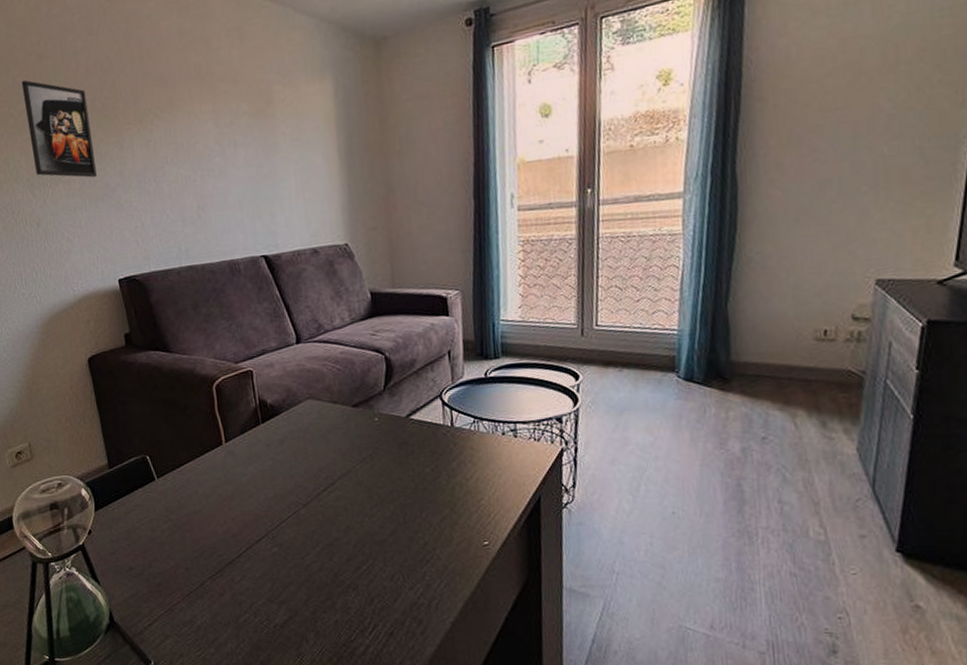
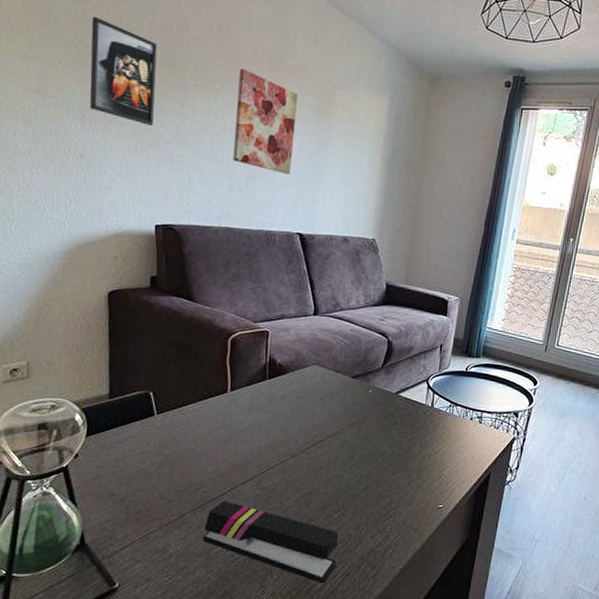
wall art: none [169,91,242,195] -> present [232,68,299,174]
stapler: none [226,562,377,646] -> present [202,500,339,584]

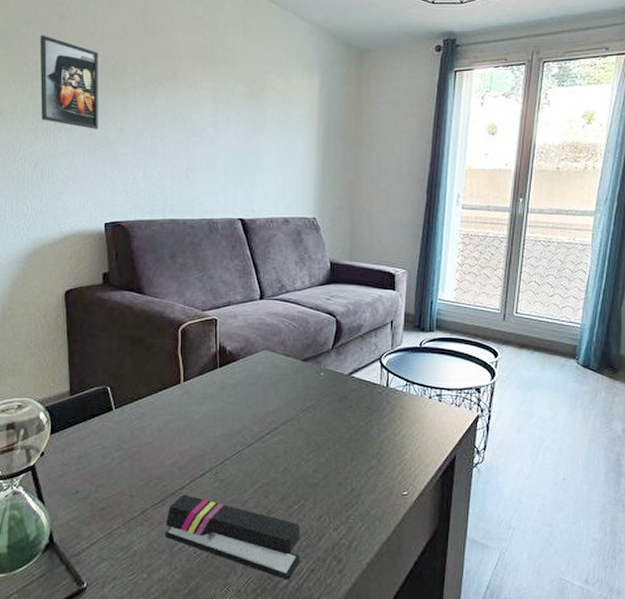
wall art: present [232,68,299,174] -> none [173,65,231,162]

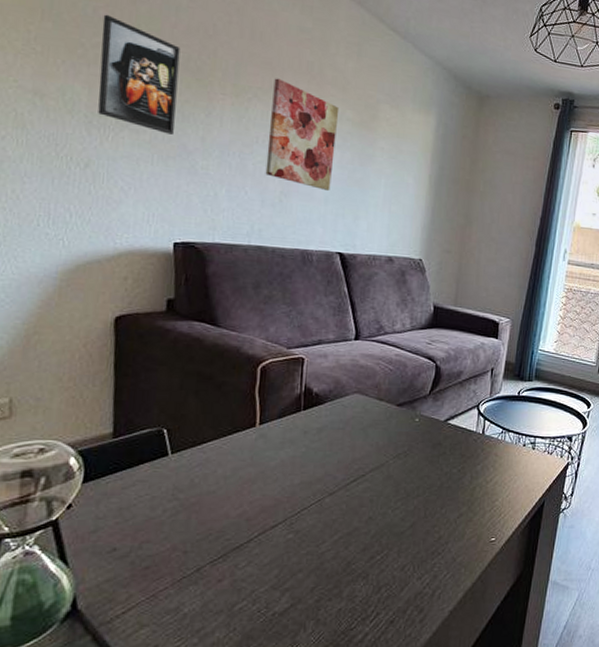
stapler: present [165,494,301,580] -> none [223,548,382,634]
wall art: none [173,65,231,162] -> present [265,78,340,190]

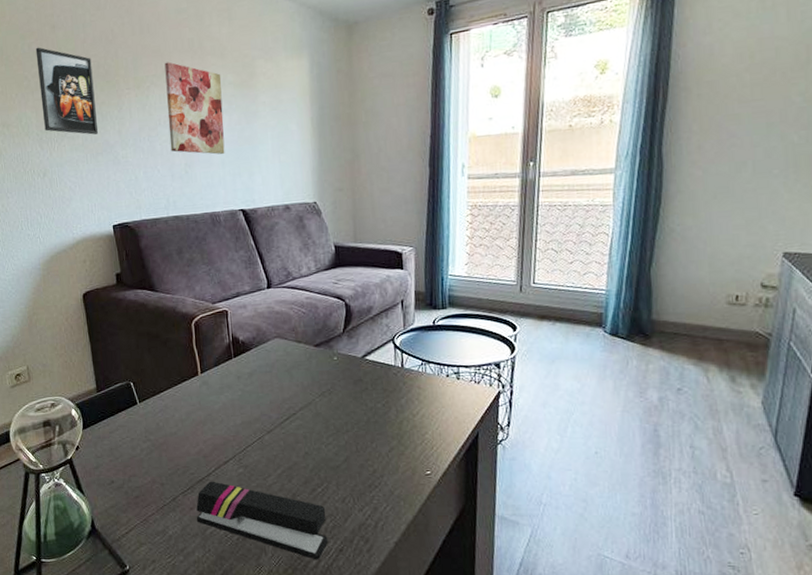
stapler: none [223,548,382,634] -> present [196,481,328,560]

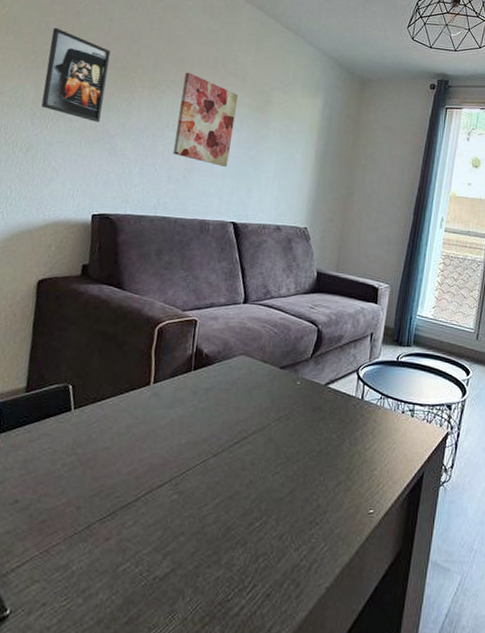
stapler: present [196,481,328,560] -> none [109,507,260,607]

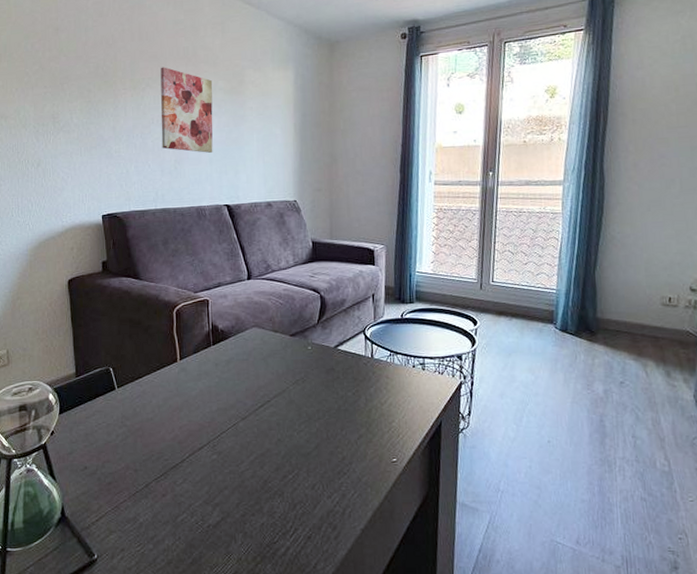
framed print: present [41,27,111,122] -> none [38,46,94,130]

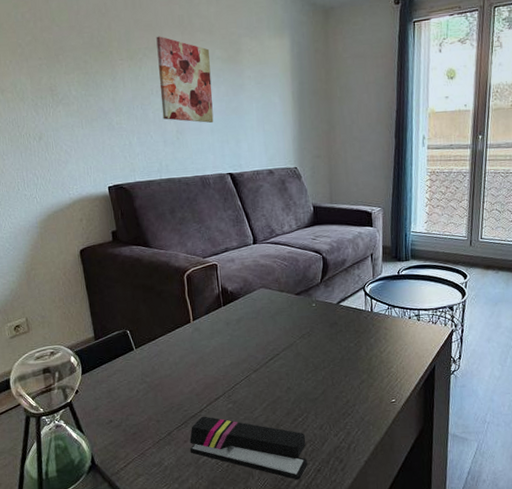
stapler: none [168,467,297,548] -> present [189,416,308,480]

